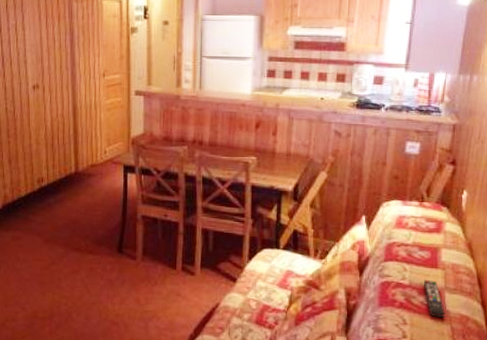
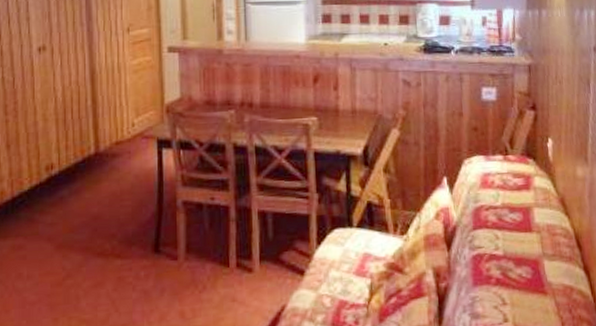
remote control: present [423,279,445,319] -> none [518,246,547,292]

